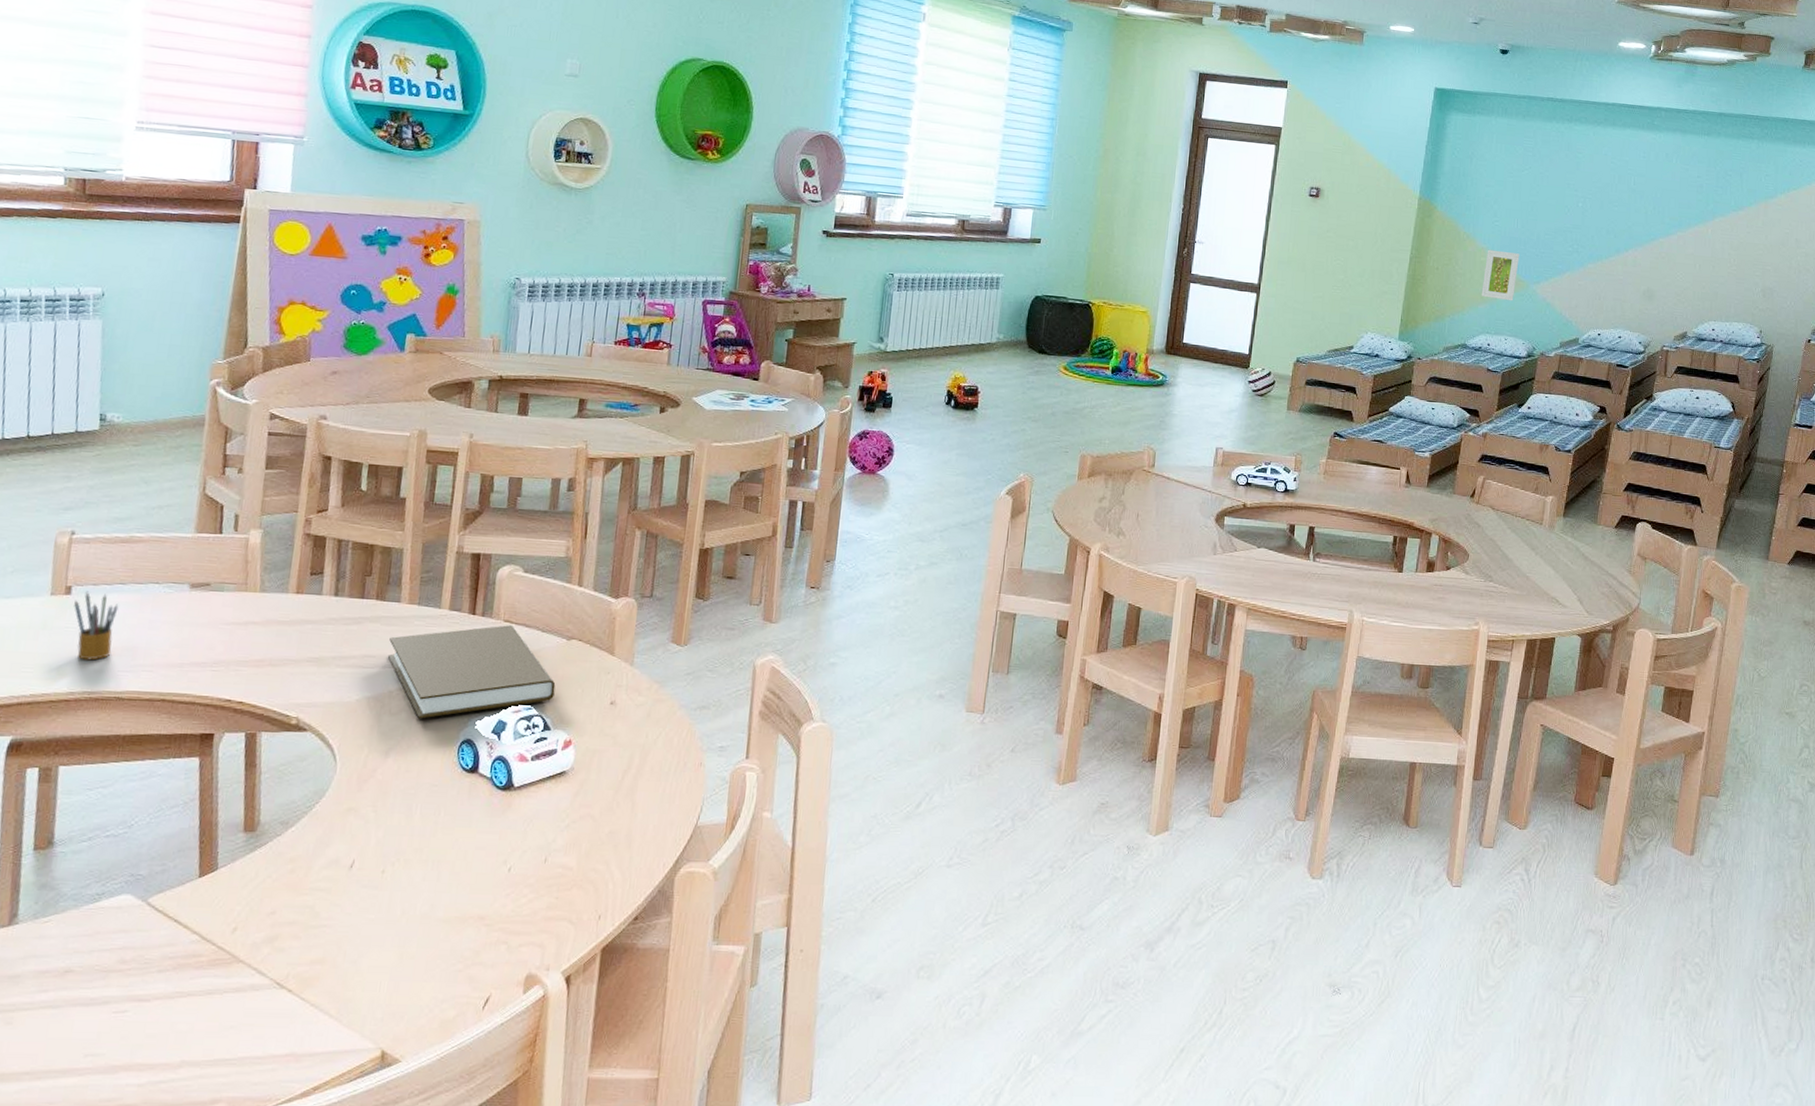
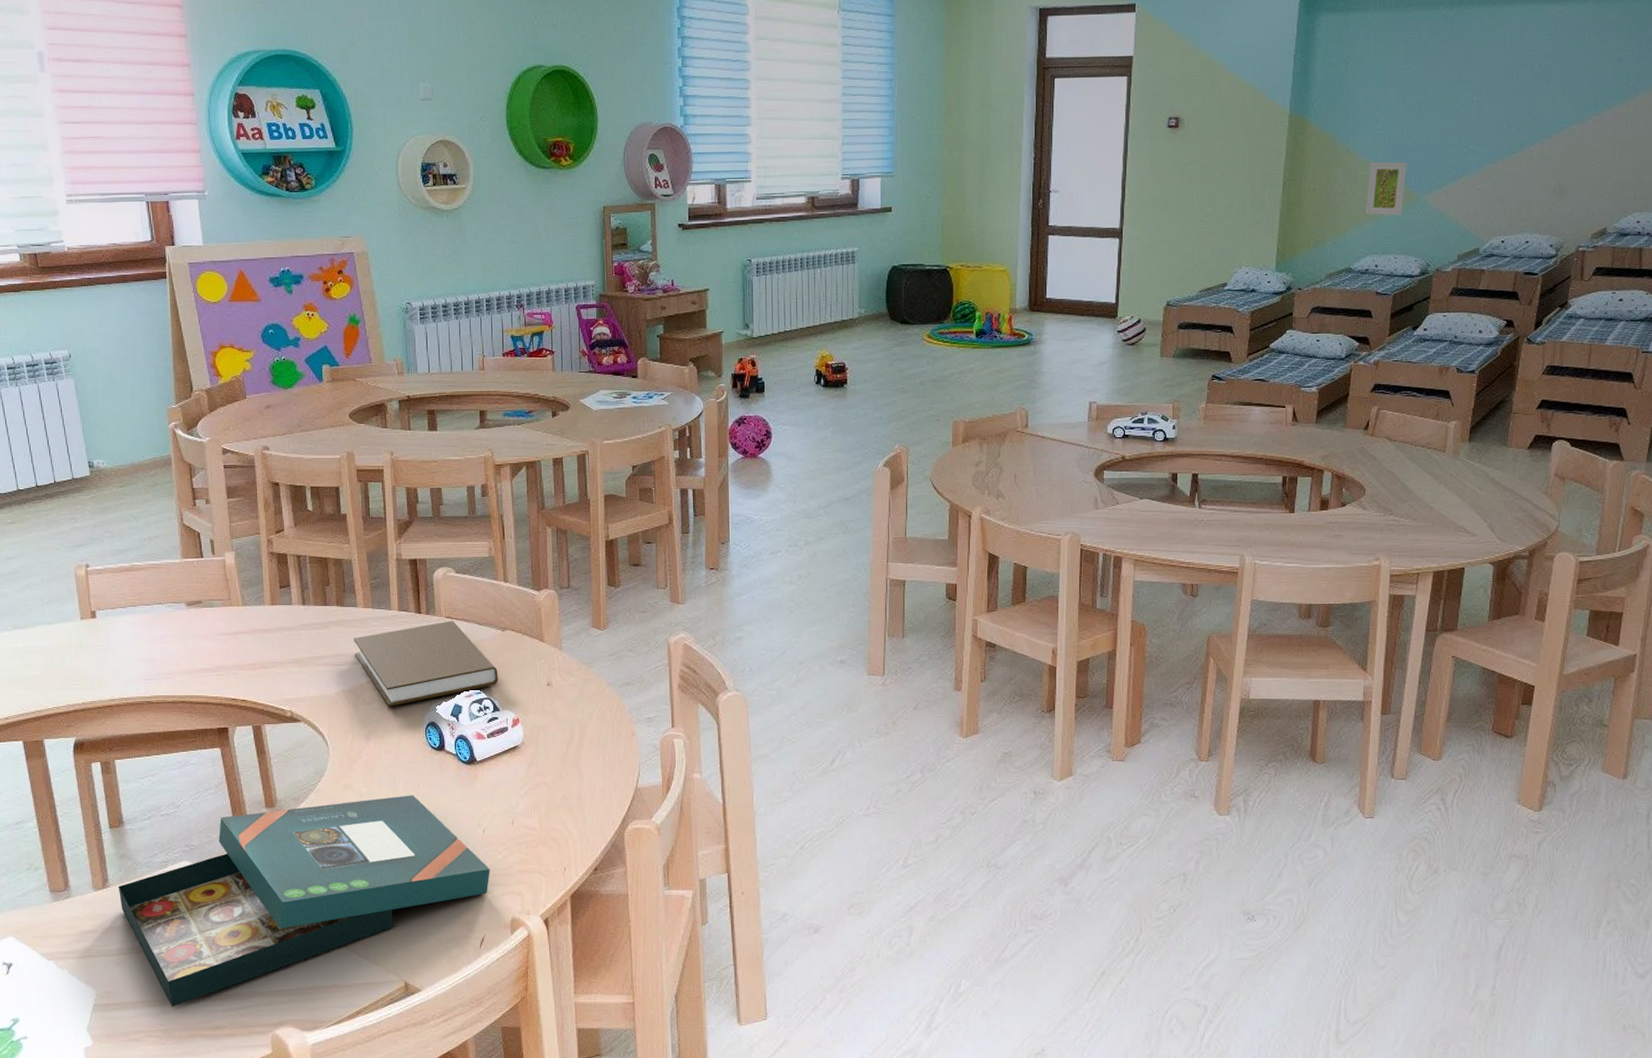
board game: none [27,823,510,1079] -> present [119,795,490,1007]
pencil box: present [74,591,119,661] -> none [100,614,136,672]

